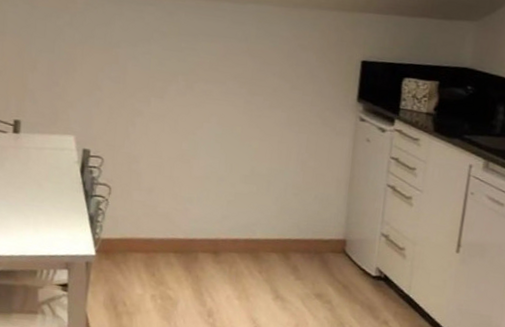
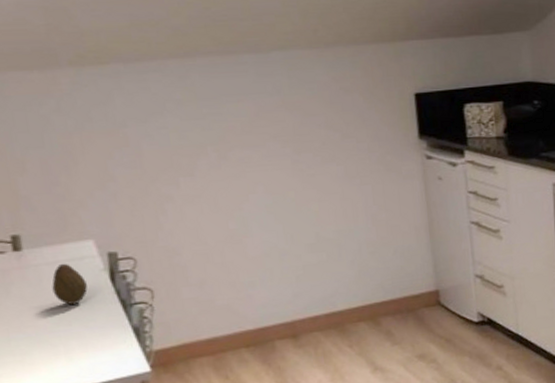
fruit: none [35,150,62,186] -> present [52,263,88,305]

